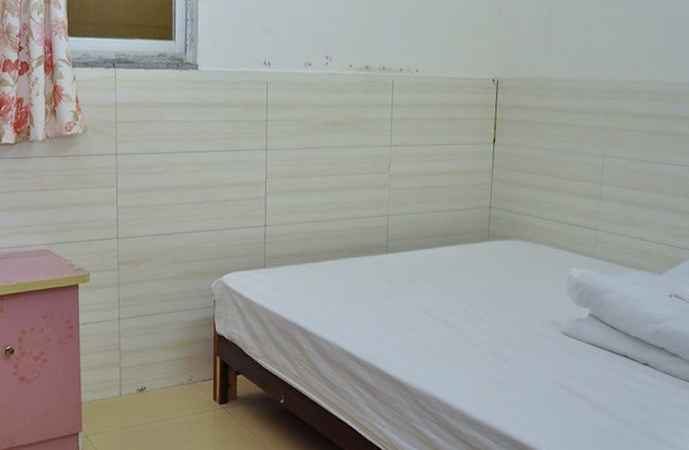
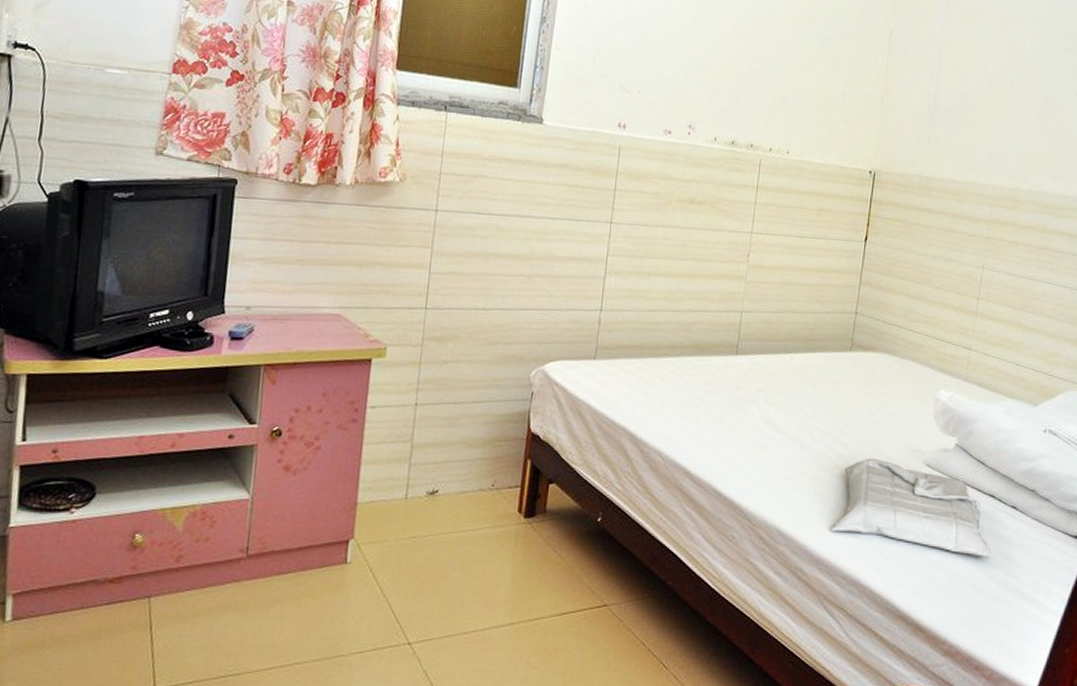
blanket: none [482,332,627,409] -> present [830,459,991,557]

